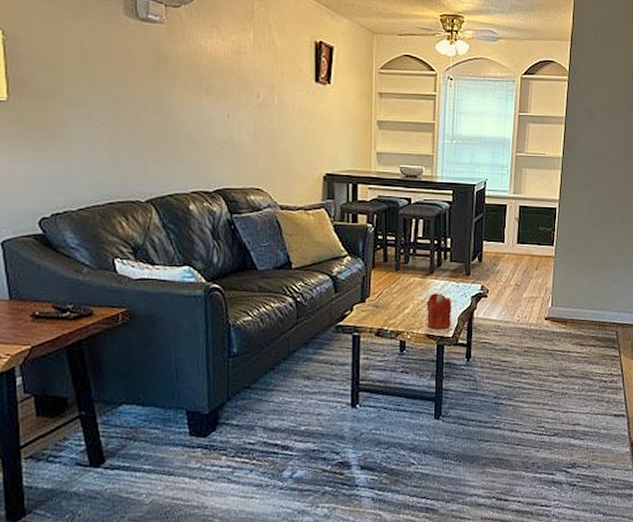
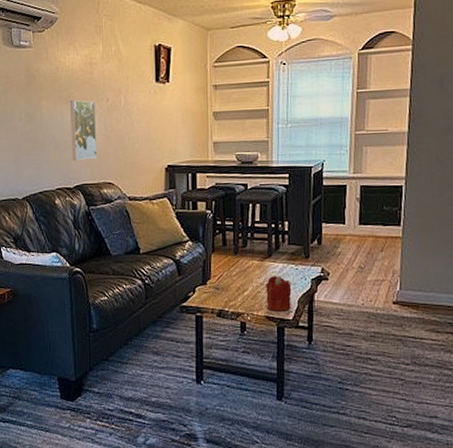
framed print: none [212,92,244,161] -> present [70,100,98,161]

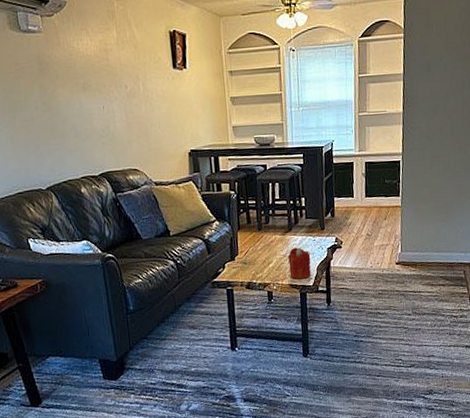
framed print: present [70,100,98,161] -> none [88,87,121,149]

